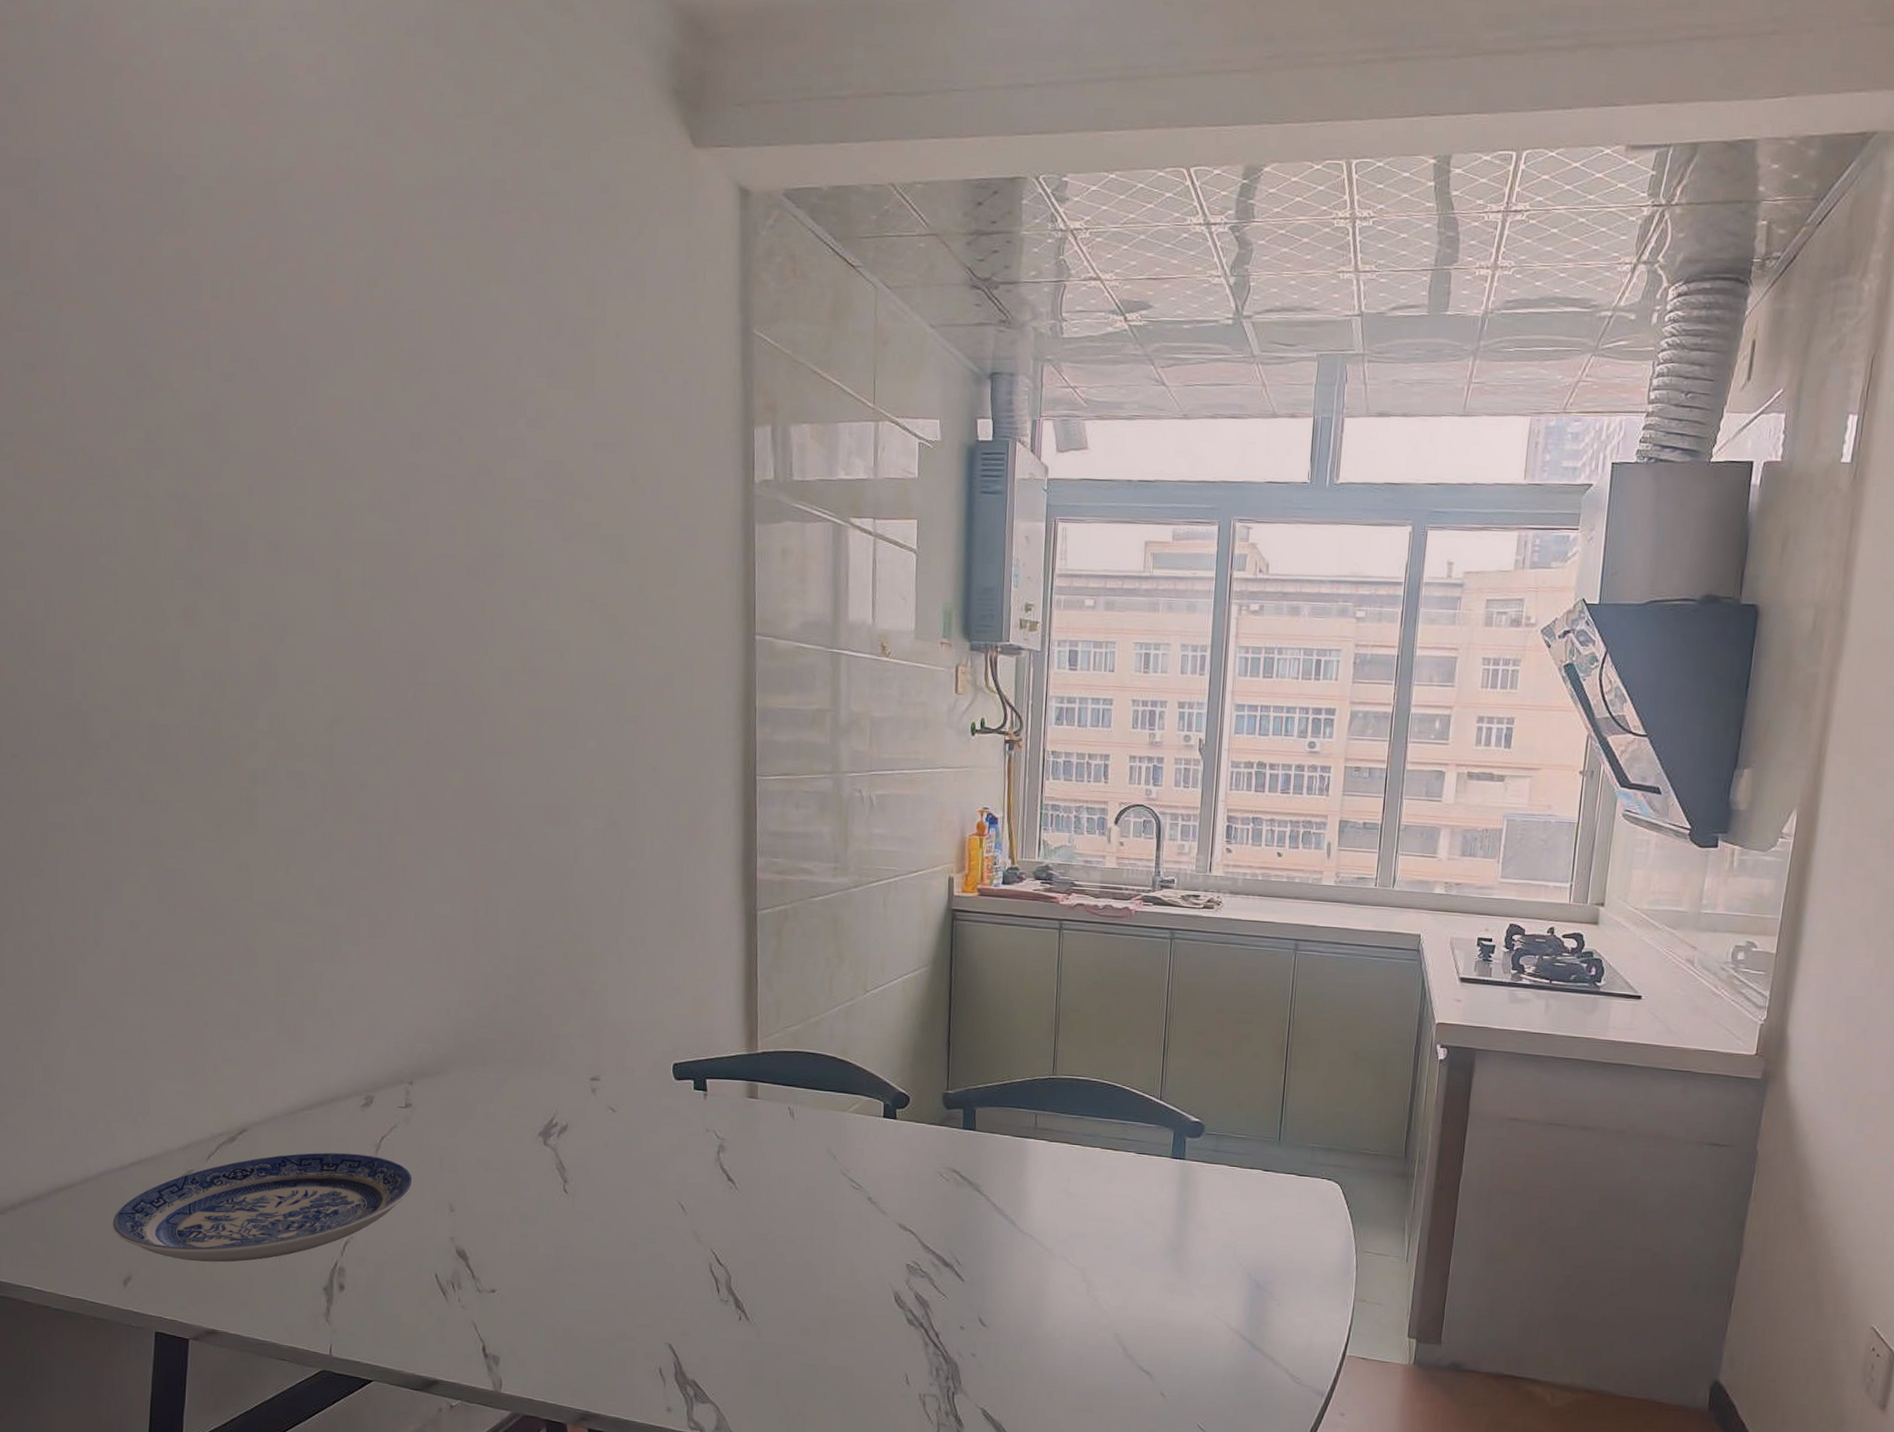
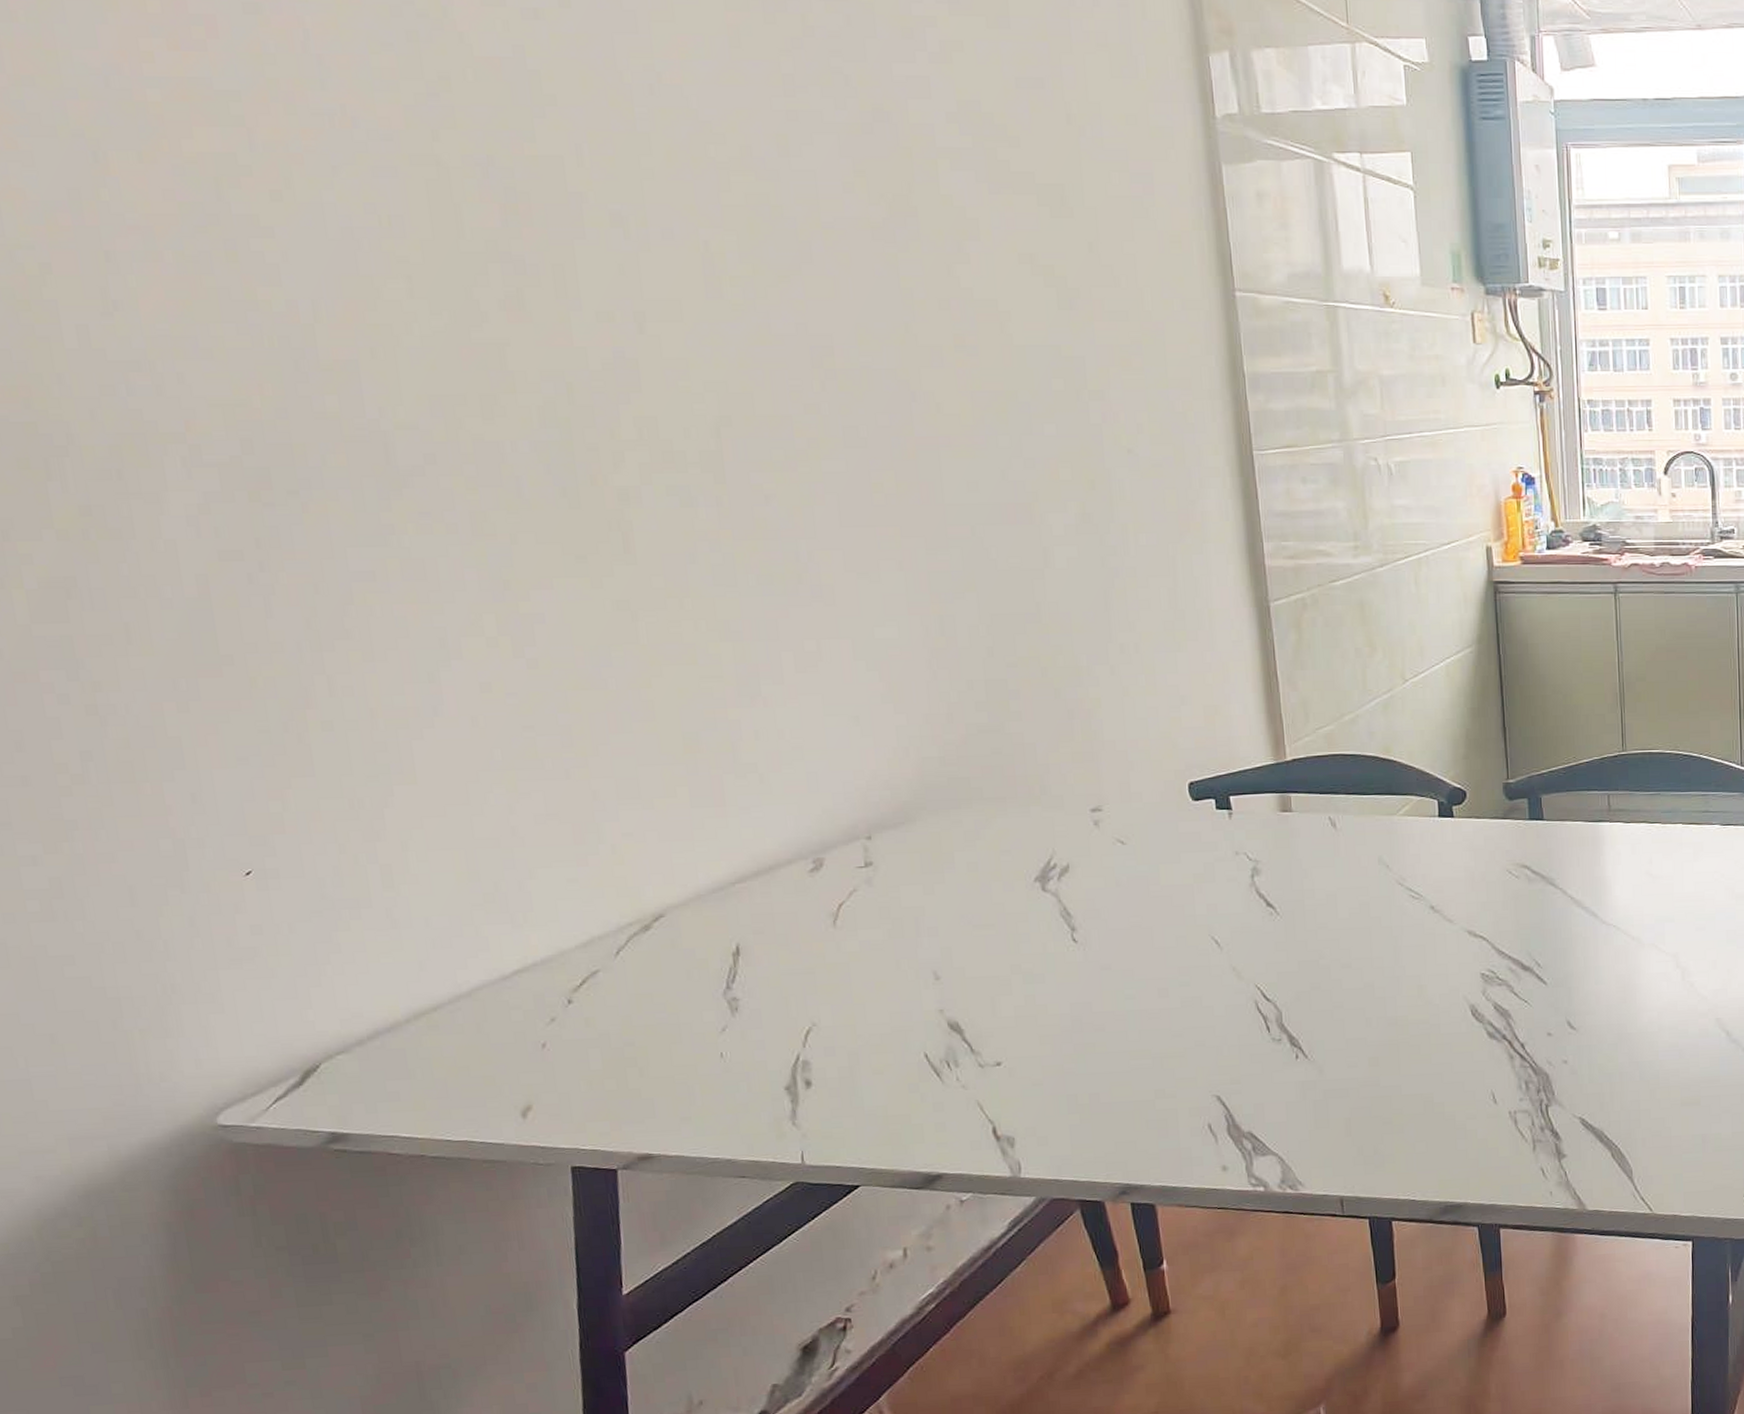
plate: present [113,1152,413,1263] -> none [498,927,885,1078]

